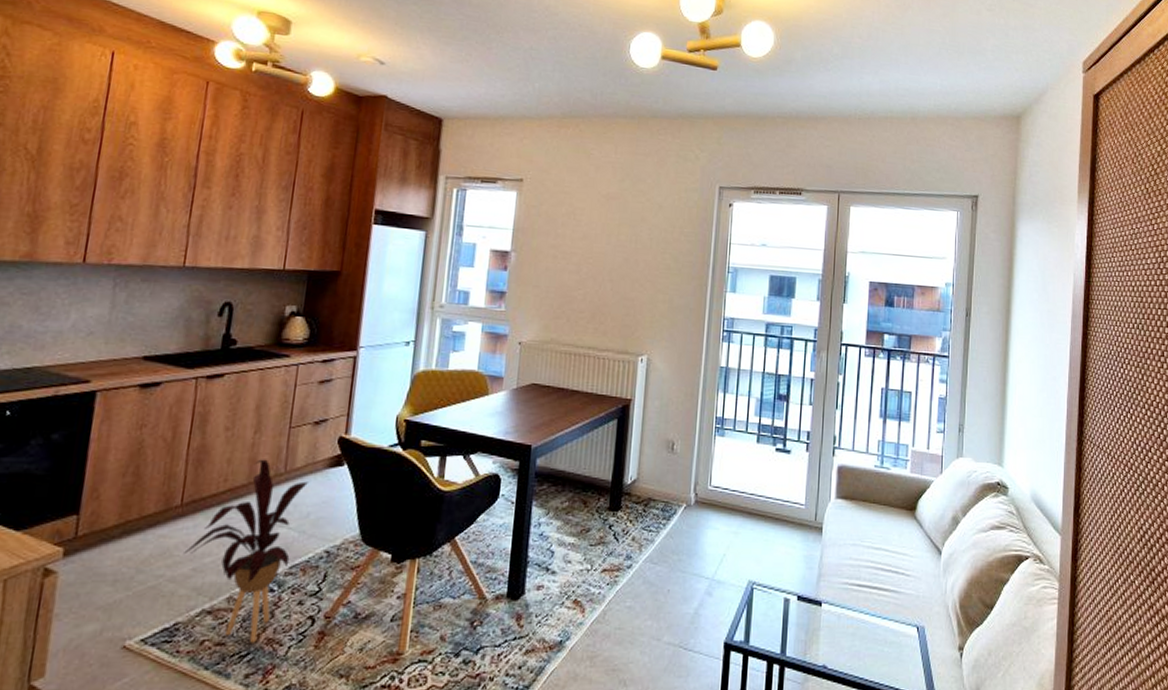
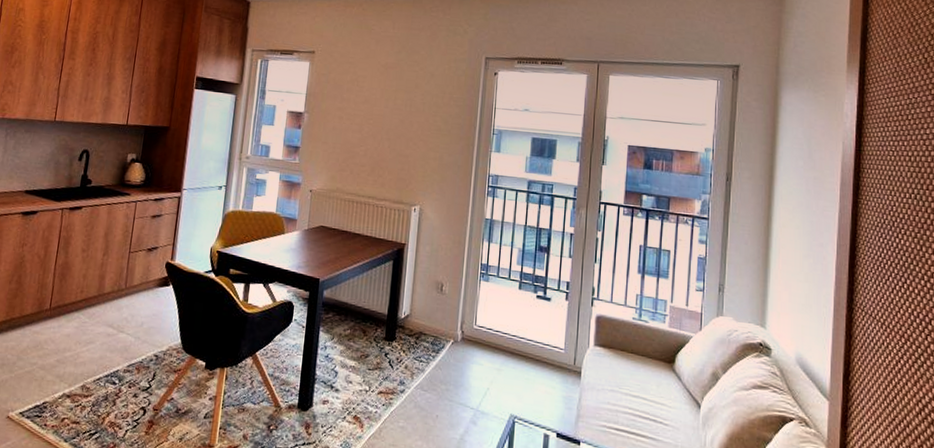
house plant: present [183,459,310,643] -> none [51,276,144,425]

